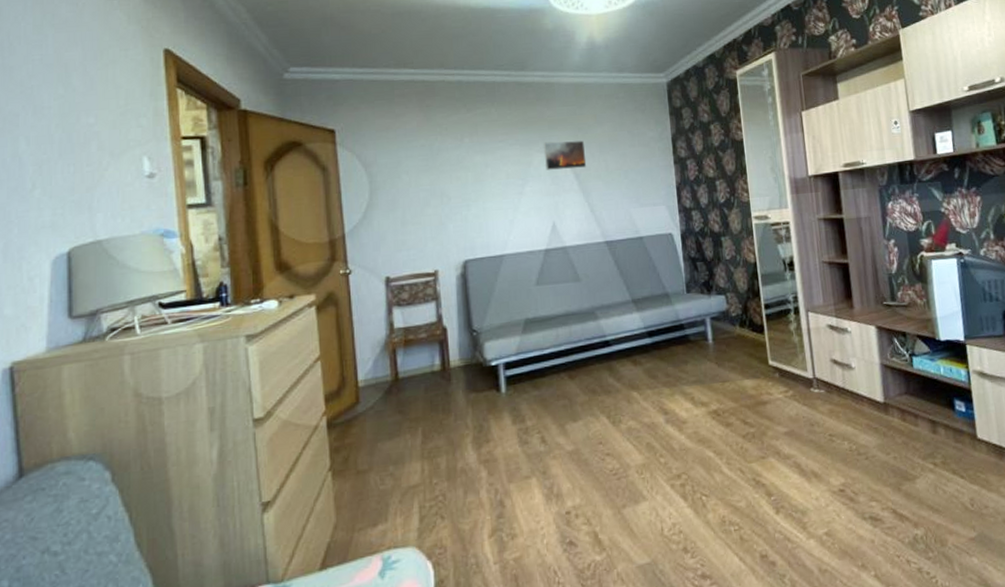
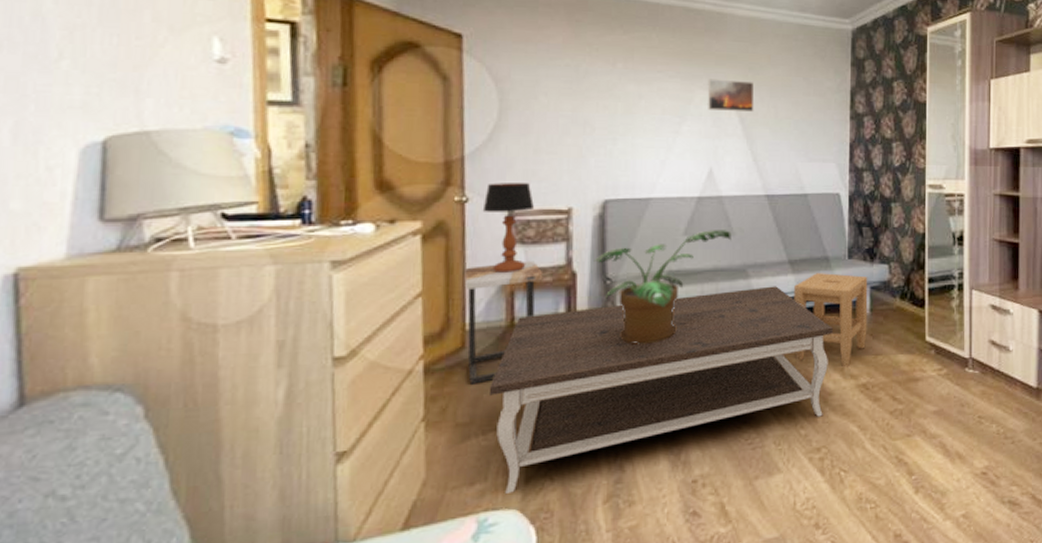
side table: none [353,320,419,435] -> present [464,261,543,384]
table lamp: none [363,252,407,334] -> present [482,183,535,273]
coffee table: none [382,324,680,534] -> present [489,286,833,495]
potted plant: none [460,277,579,389] -> present [594,230,732,344]
stool: none [640,308,712,396] -> present [794,273,868,368]

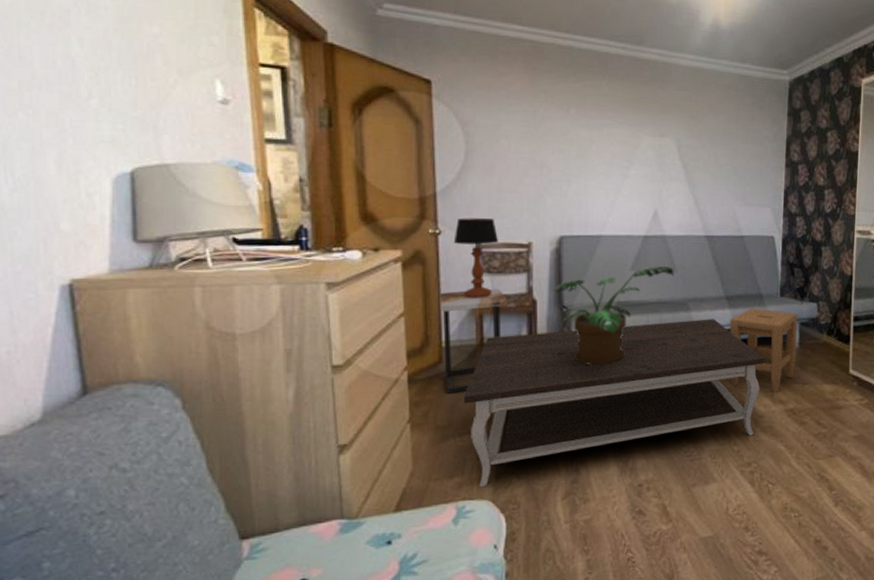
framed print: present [707,79,755,113] -> none [652,126,697,159]

